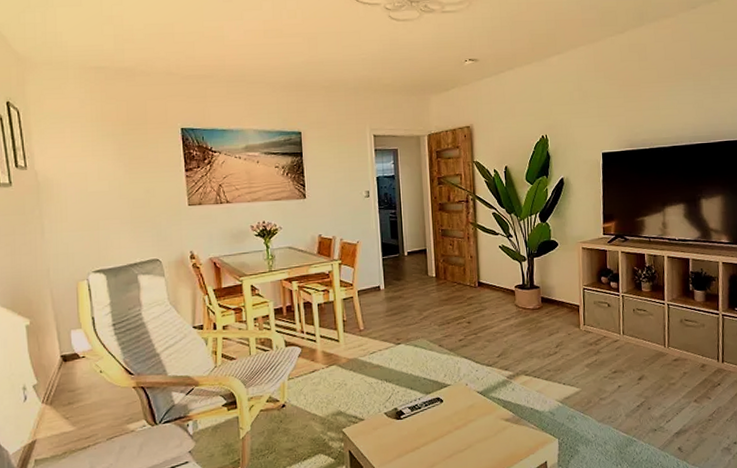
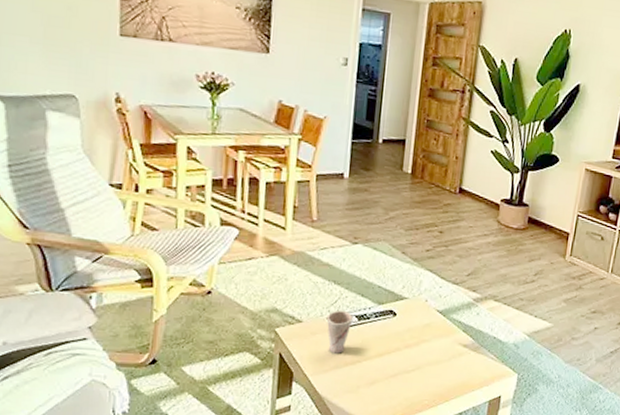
cup: none [384,404,407,444] -> present [326,310,354,354]

